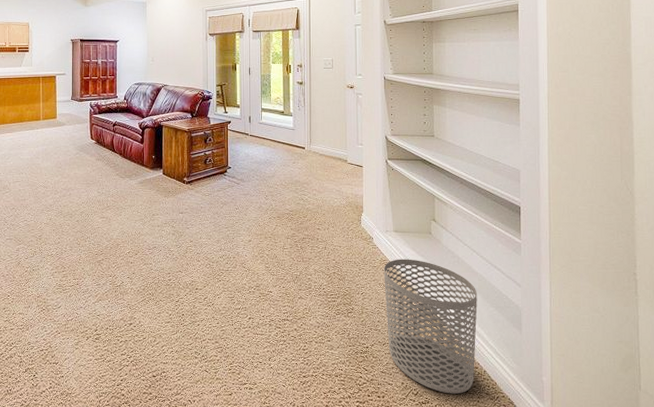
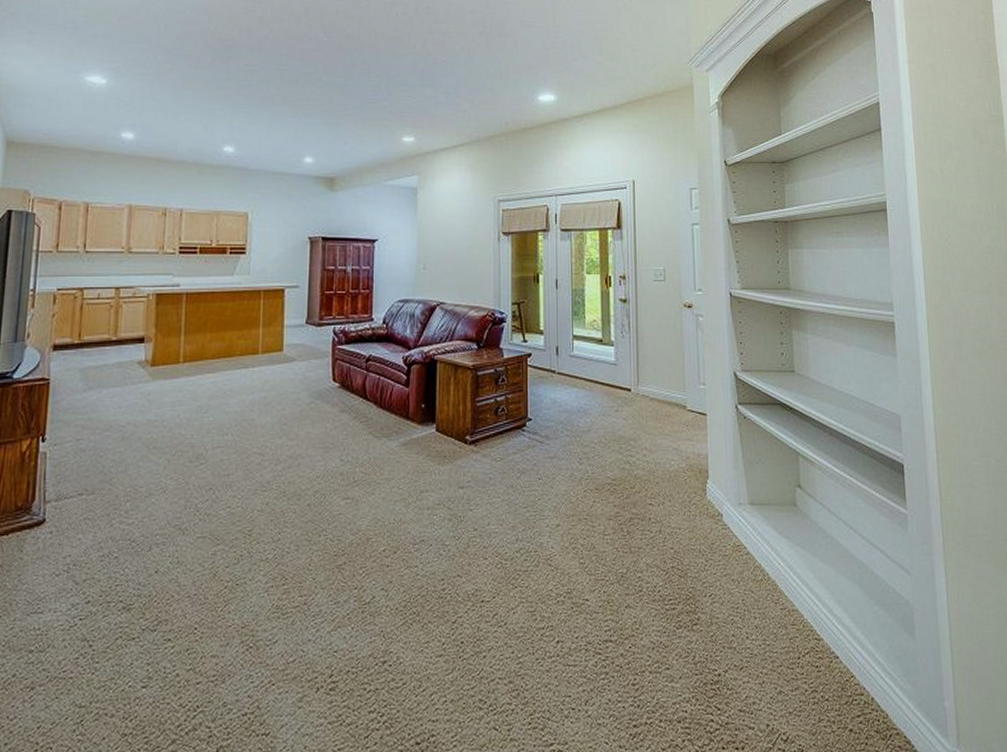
waste bin: present [384,259,478,394] -> none [738,542,860,736]

